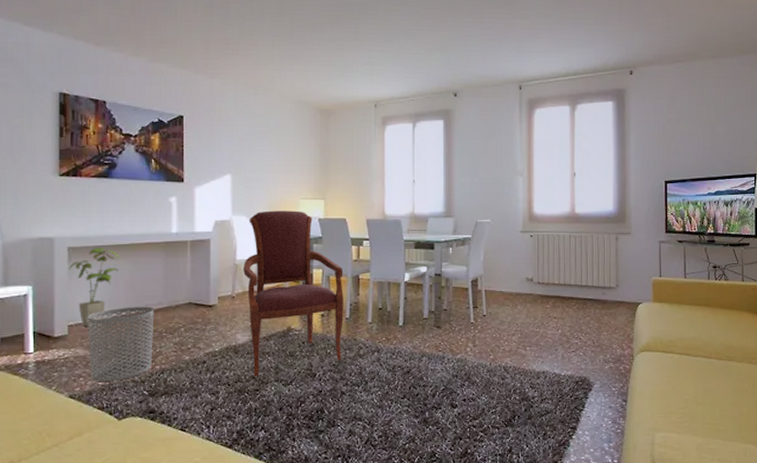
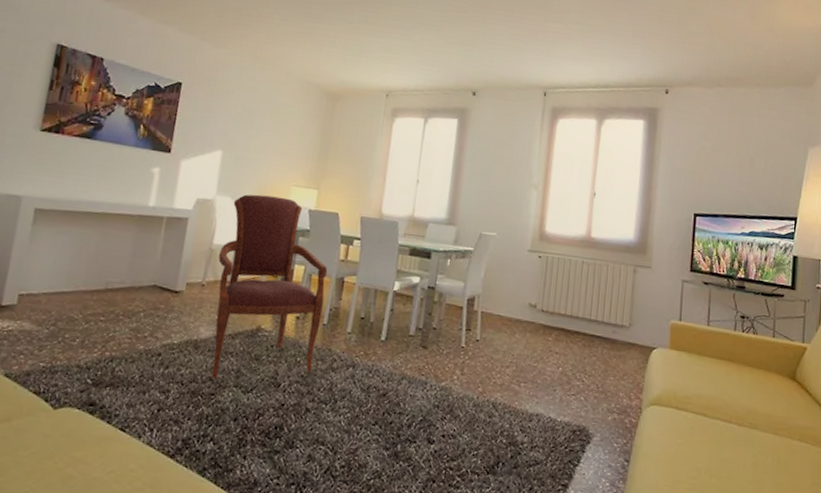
house plant: present [69,247,119,327] -> none [31,212,88,299]
waste bin: present [87,306,154,381] -> none [33,281,115,364]

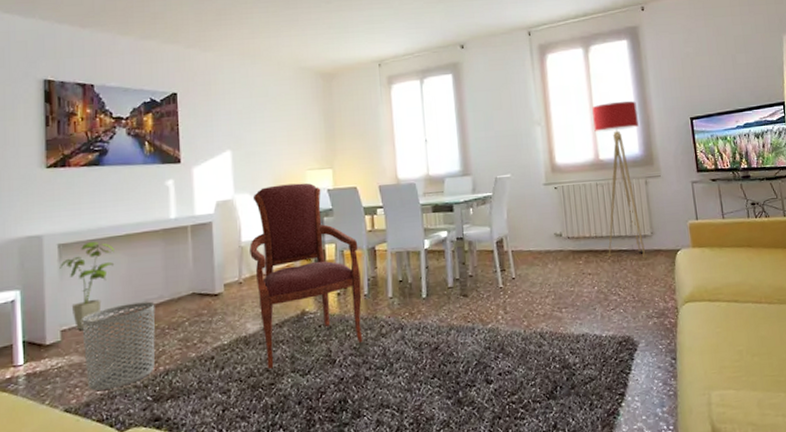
house plant: none [31,212,88,299] -> present [60,241,115,331]
waste bin: none [33,281,115,364] -> present [82,301,156,391]
floor lamp: none [580,180,641,350] -> present [592,101,647,259]

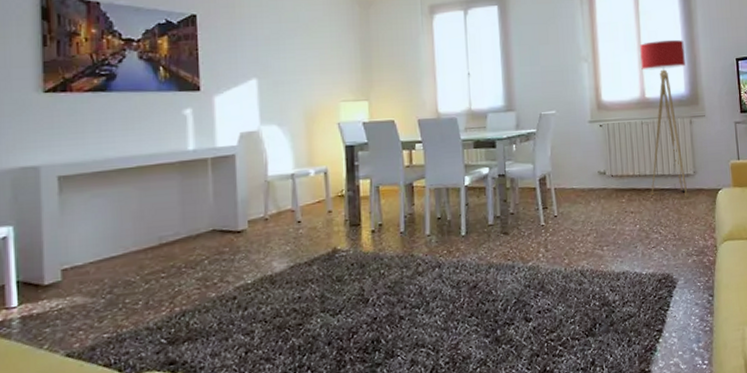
house plant: present [60,241,115,331] -> none [60,173,124,270]
waste bin: present [82,301,156,391] -> none [86,238,171,334]
armchair: present [250,183,363,369] -> none [277,115,399,309]

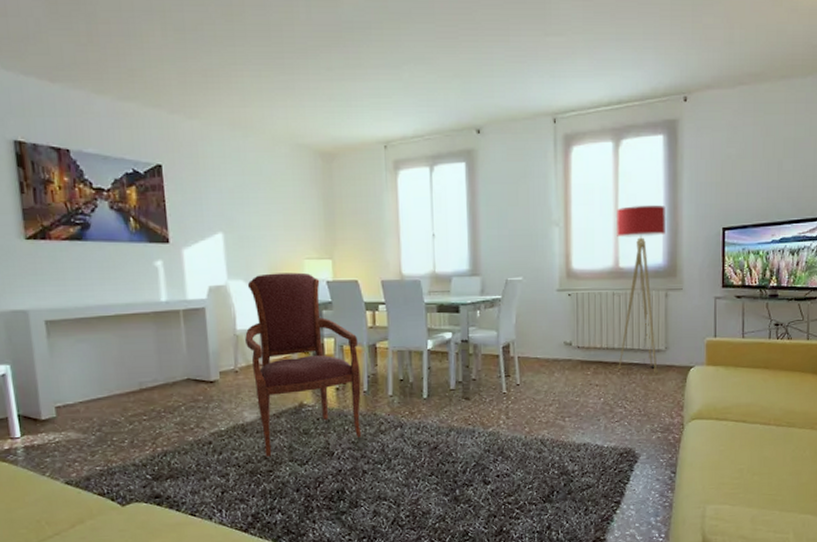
armchair: none [277,115,399,309] -> present [245,272,362,457]

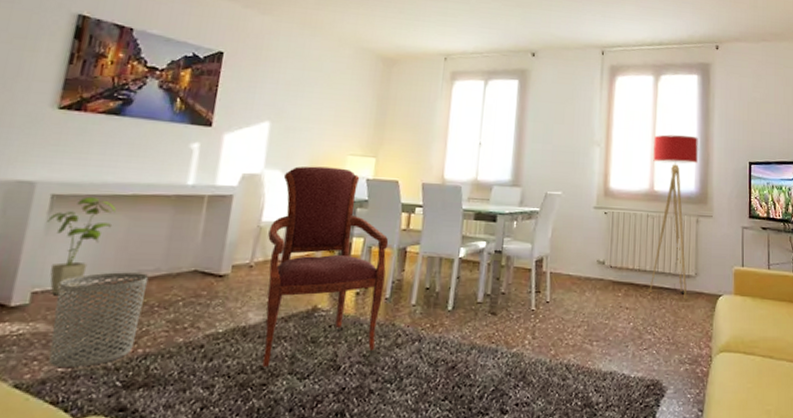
house plant: none [48,319,106,409] -> present [47,196,116,296]
waste bin: none [75,384,153,466] -> present [49,272,149,367]

